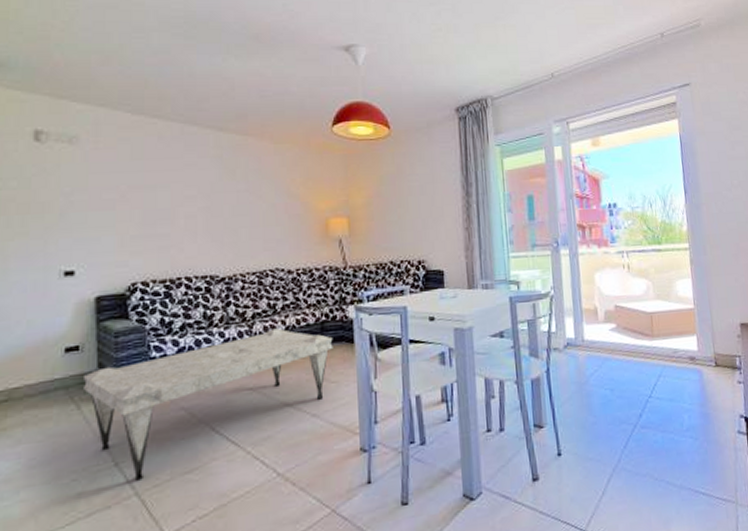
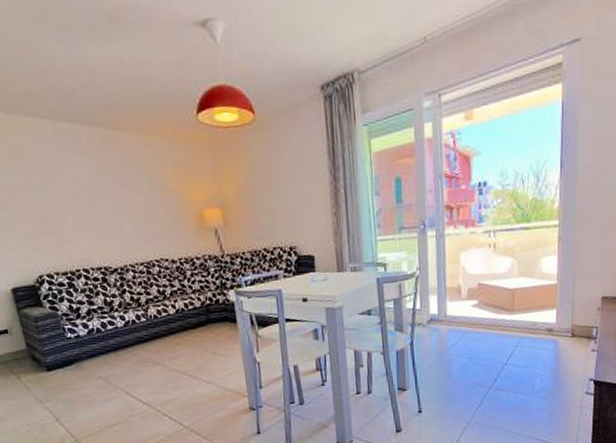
coffee table: present [82,328,333,481] -> none [16,311,219,431]

